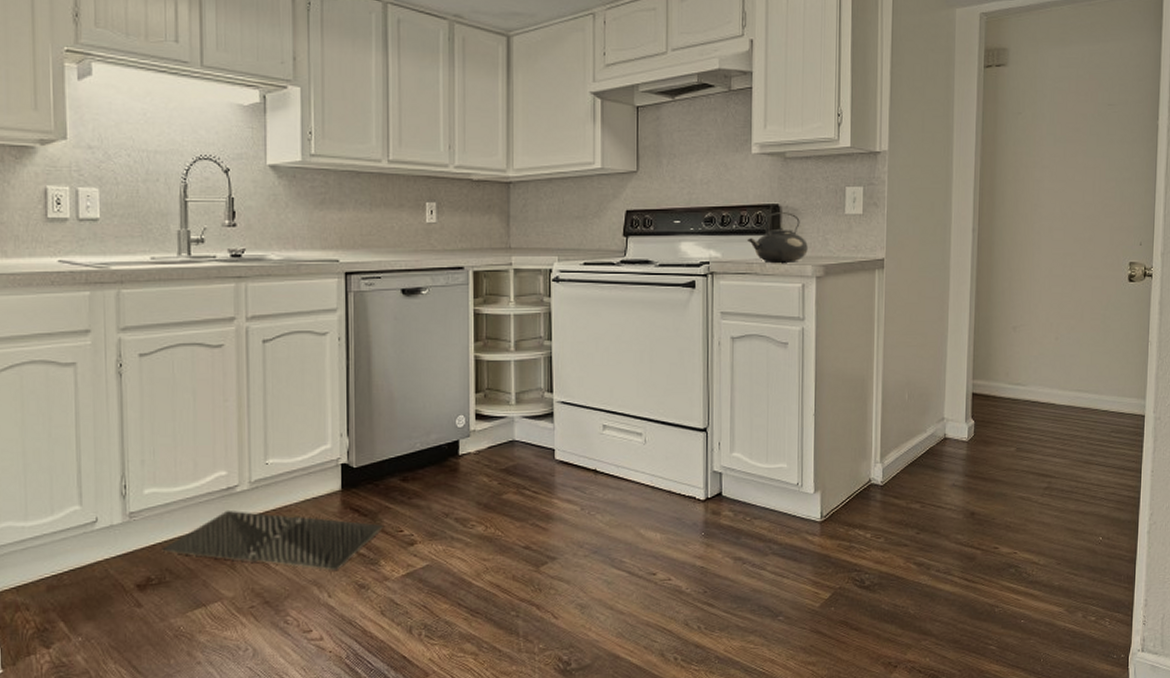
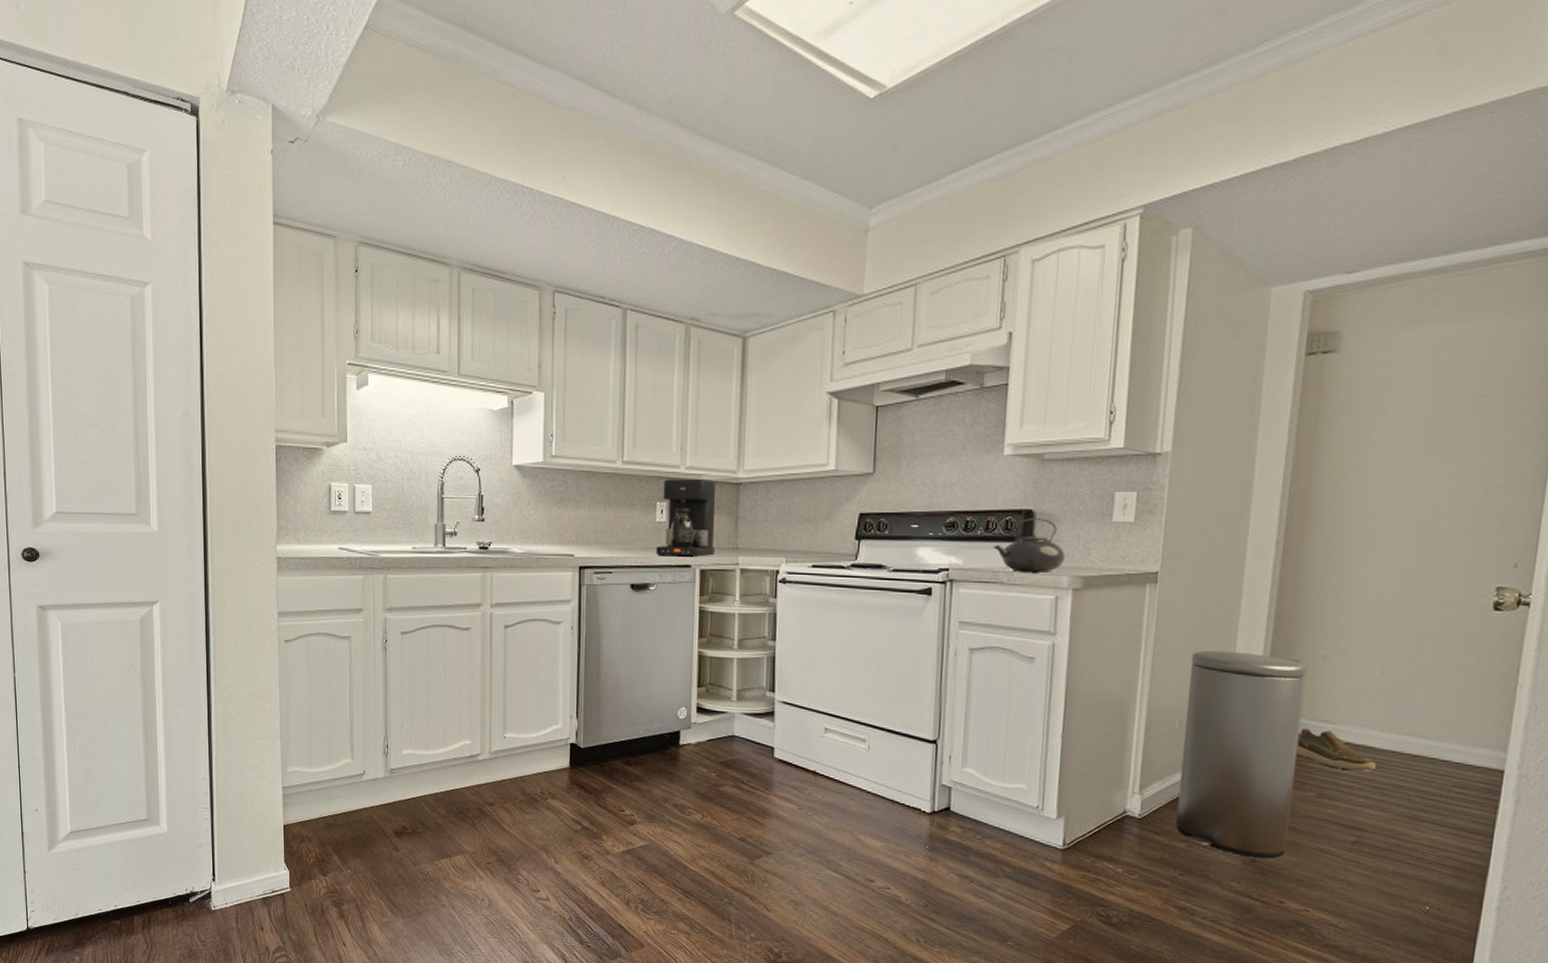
door mat: present [162,510,385,571] -> none [415,775,608,840]
coffee maker: none [427,178,487,258] -> present [656,479,716,557]
pedal bin: none [911,327,1002,510] -> present [1175,650,1307,858]
shoe: none [999,391,1058,426] -> present [1296,728,1377,771]

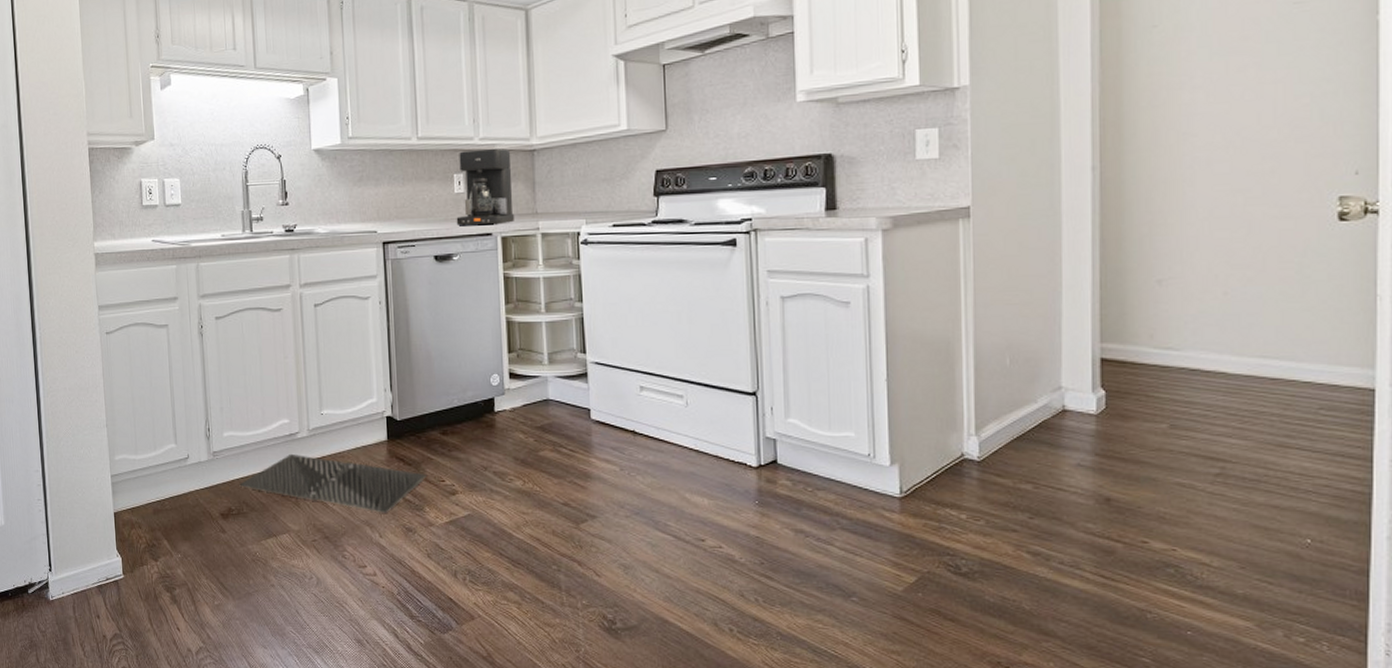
door mat: none [415,775,608,840] -> present [239,453,428,513]
teakettle: present [994,518,1065,573] -> none [795,161,870,217]
pedal bin: present [1175,650,1307,858] -> none [1015,282,1144,496]
shoe: present [1296,728,1377,771] -> none [1140,357,1232,398]

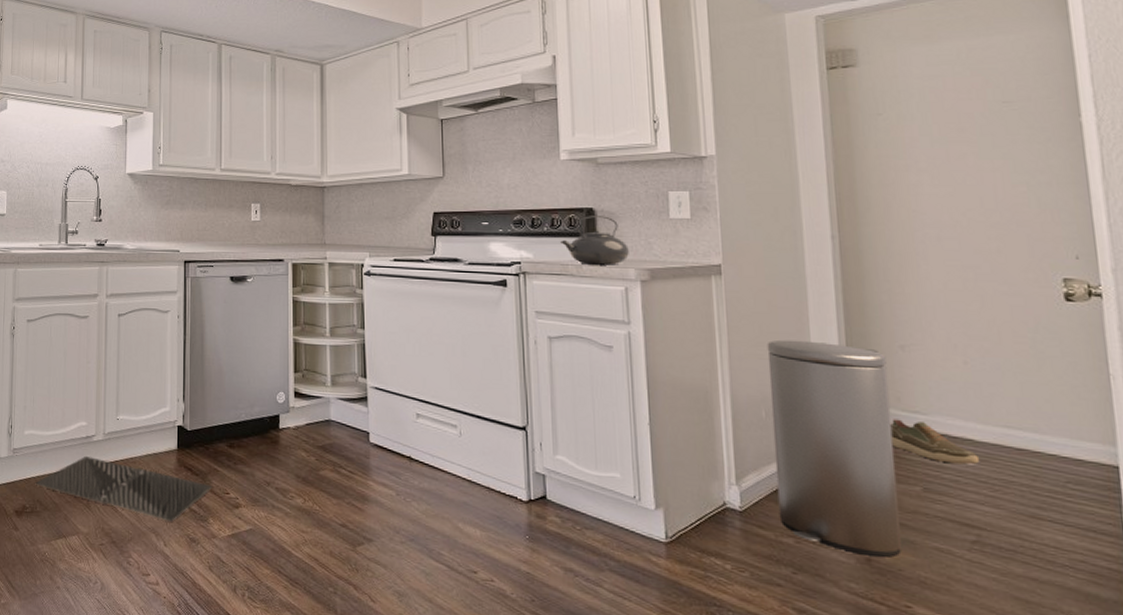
coffee maker: present [456,148,514,226] -> none [252,184,304,252]
teakettle: none [795,161,870,217] -> present [560,216,629,265]
pedal bin: none [1015,282,1144,496] -> present [767,339,903,557]
shoe: none [1140,357,1232,398] -> present [890,419,980,464]

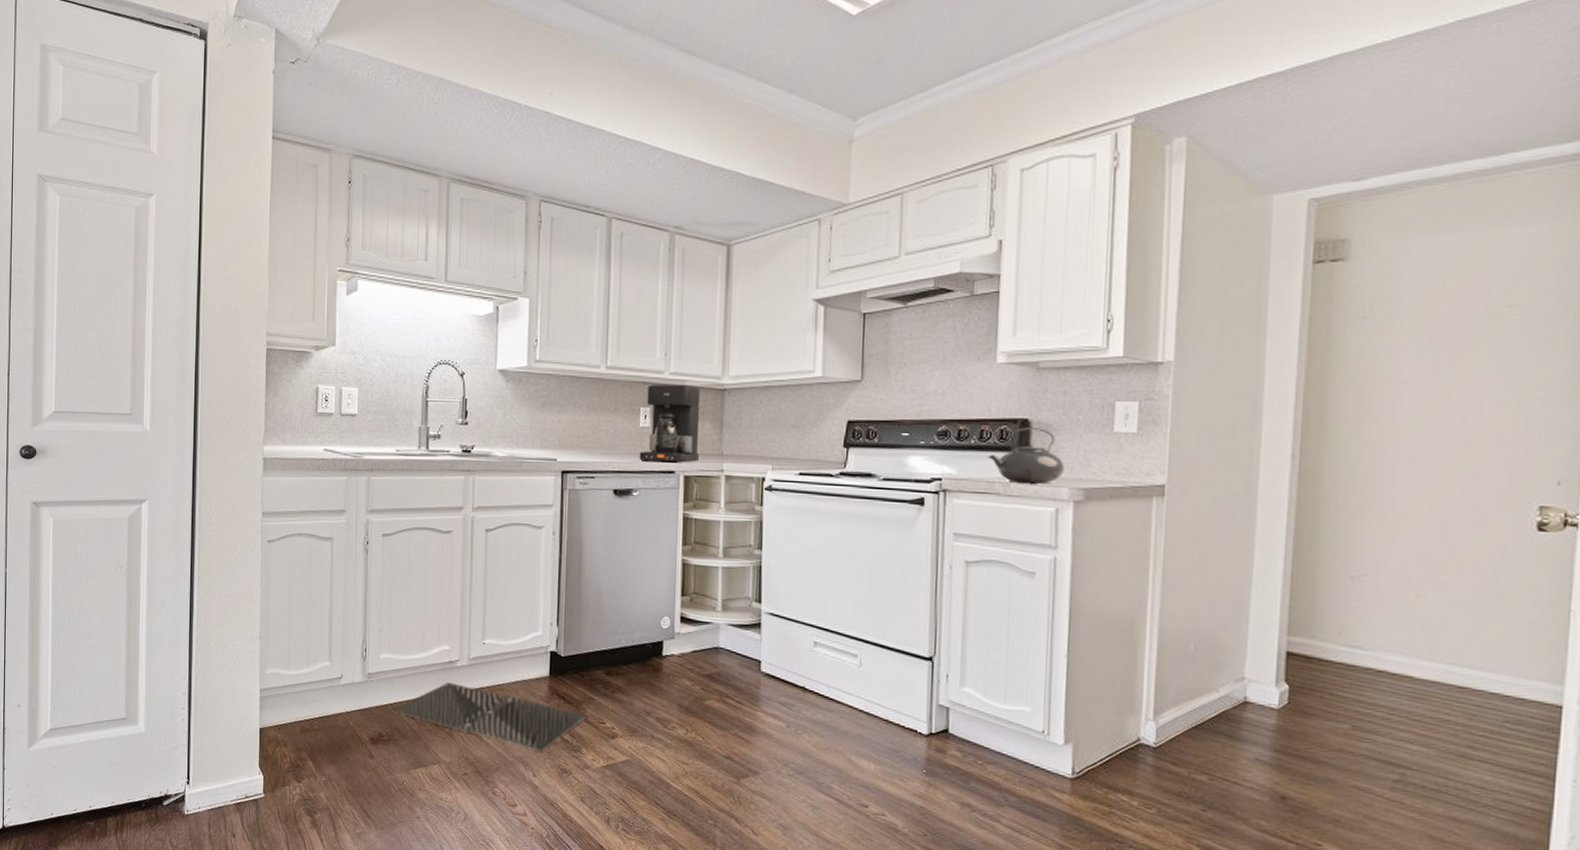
coffee maker: none [252,184,304,252] -> present [639,384,700,463]
pedal bin: present [767,339,903,557] -> none [1195,568,1333,796]
shoe: present [890,419,980,464] -> none [1325,654,1417,702]

